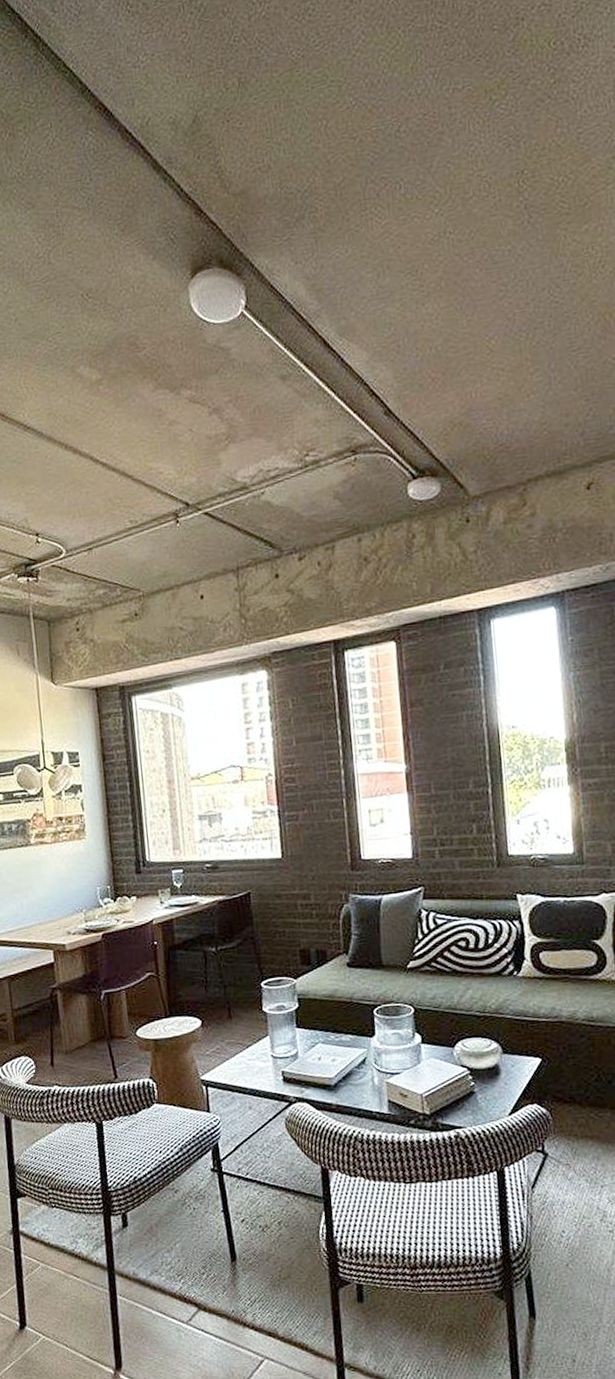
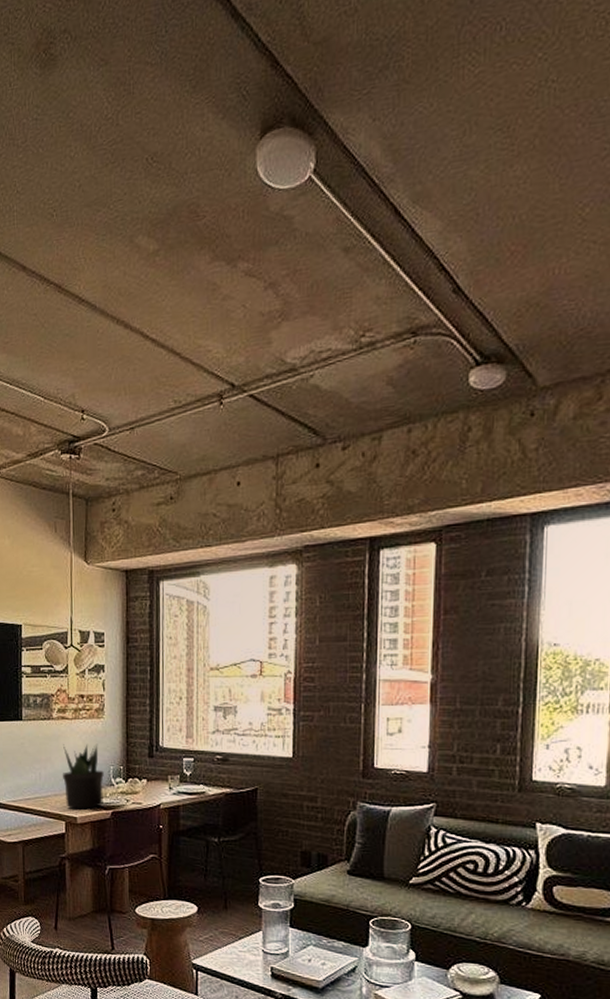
planter: none [44,865,93,937] -> present [63,743,104,810]

